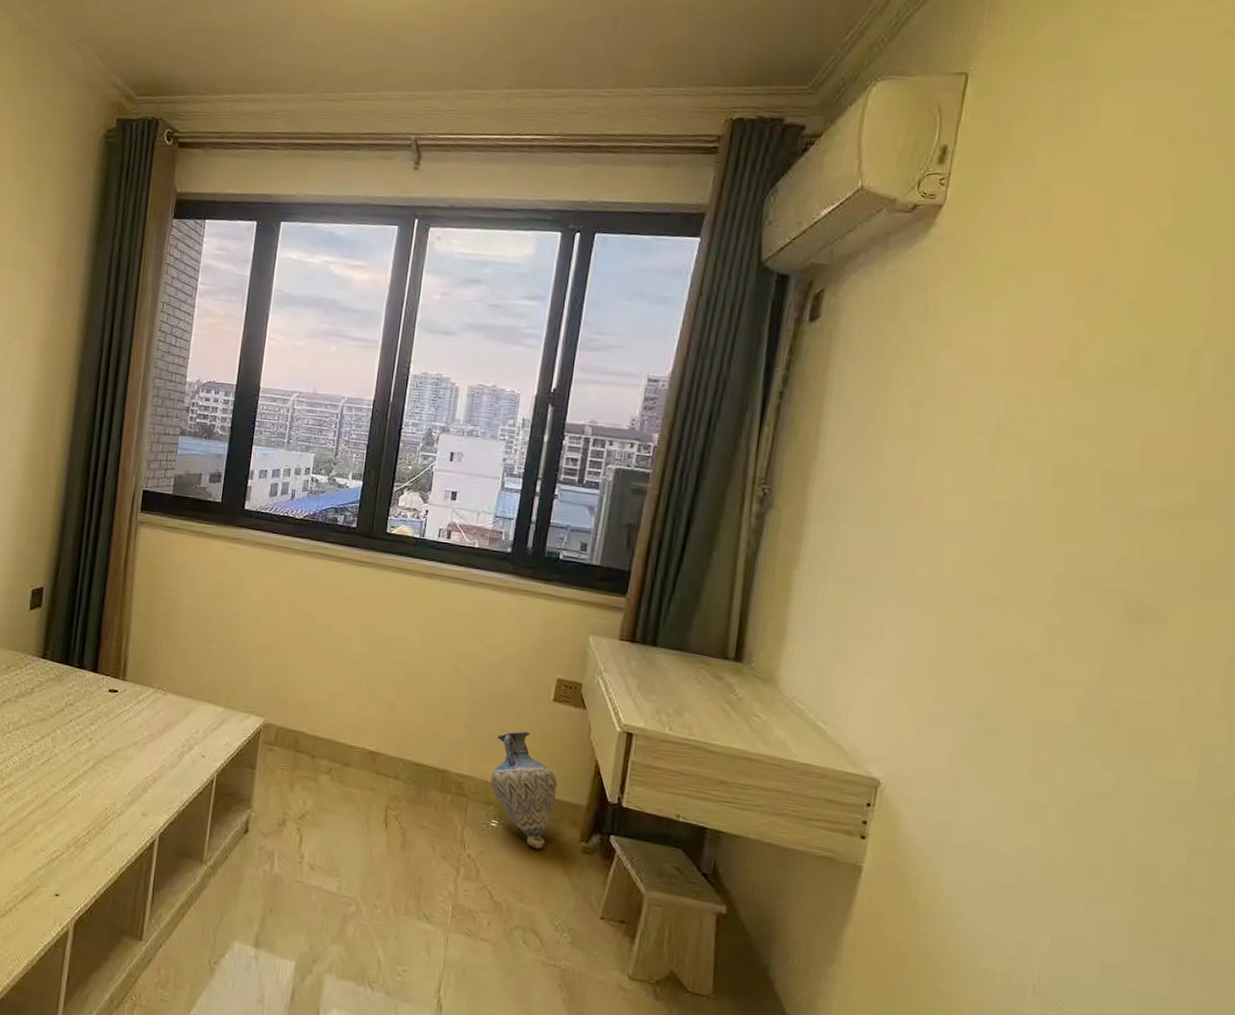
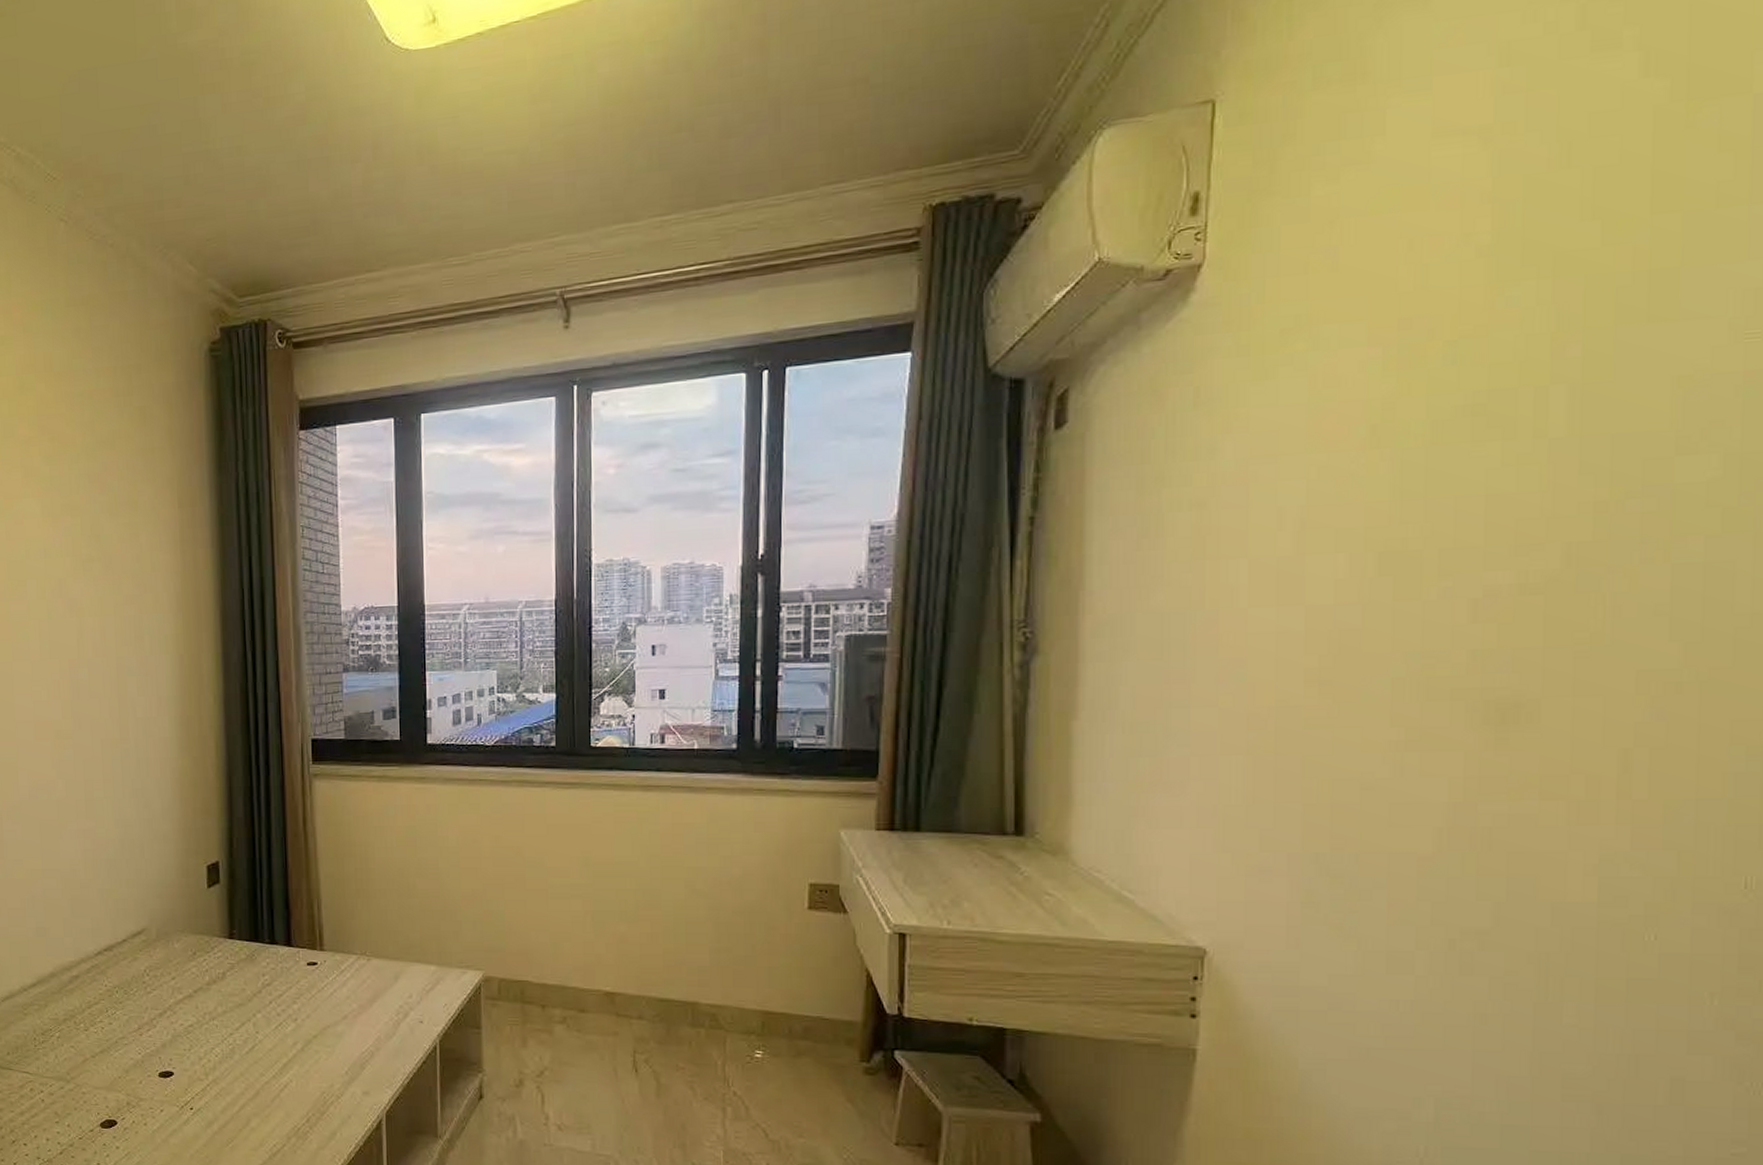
vase: present [490,730,558,849] -> none [748,947,826,1076]

